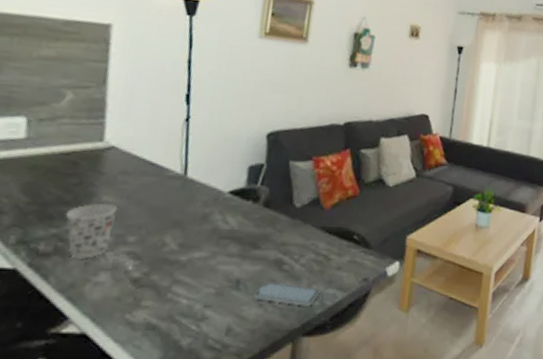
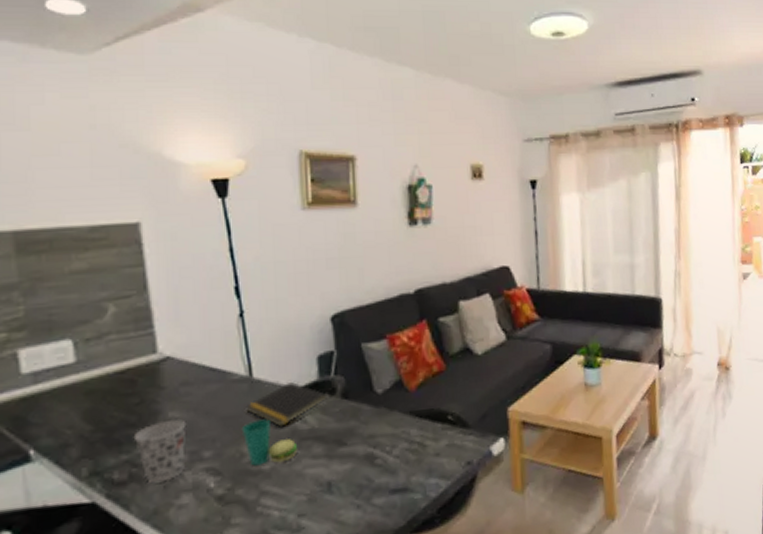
cup: none [167,215,215,256] -> present [241,419,297,466]
notepad: none [175,186,251,224] -> present [245,382,327,427]
smartphone: present [254,280,320,306] -> none [350,478,421,502]

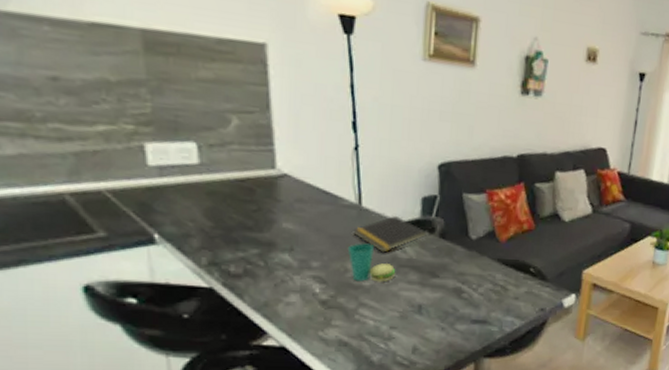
cup: present [133,418,187,484] -> none [249,229,299,281]

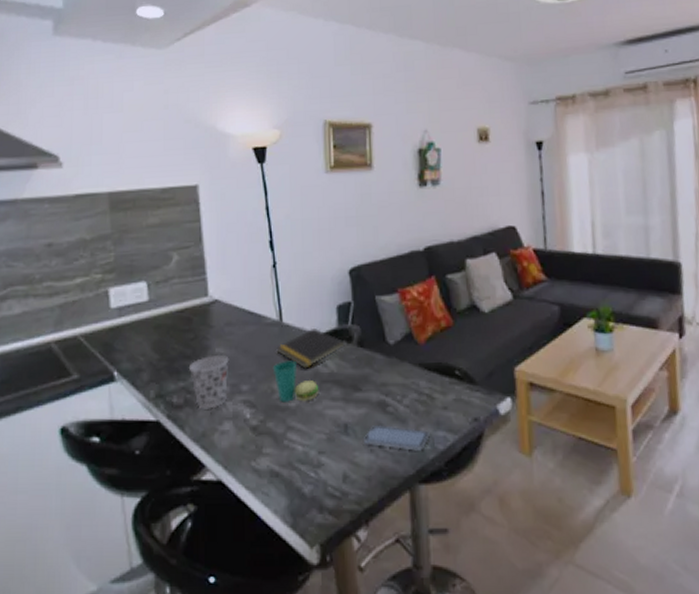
cup: none [249,229,299,281] -> present [188,354,229,409]
smartphone: none [436,307,499,331] -> present [364,424,430,451]

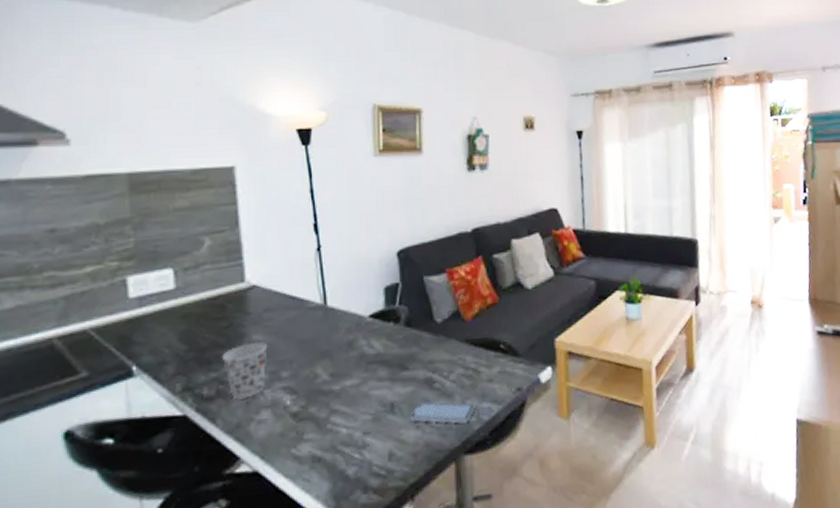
cup: present [272,360,318,402] -> none [315,343,364,386]
notepad: present [276,329,345,369] -> none [320,311,392,351]

